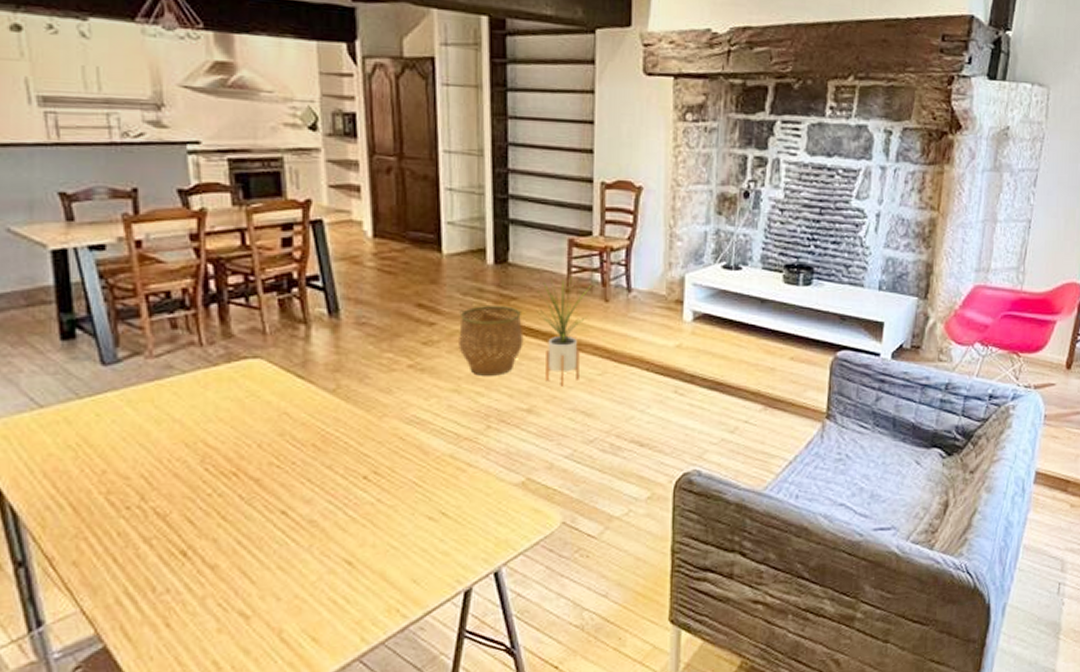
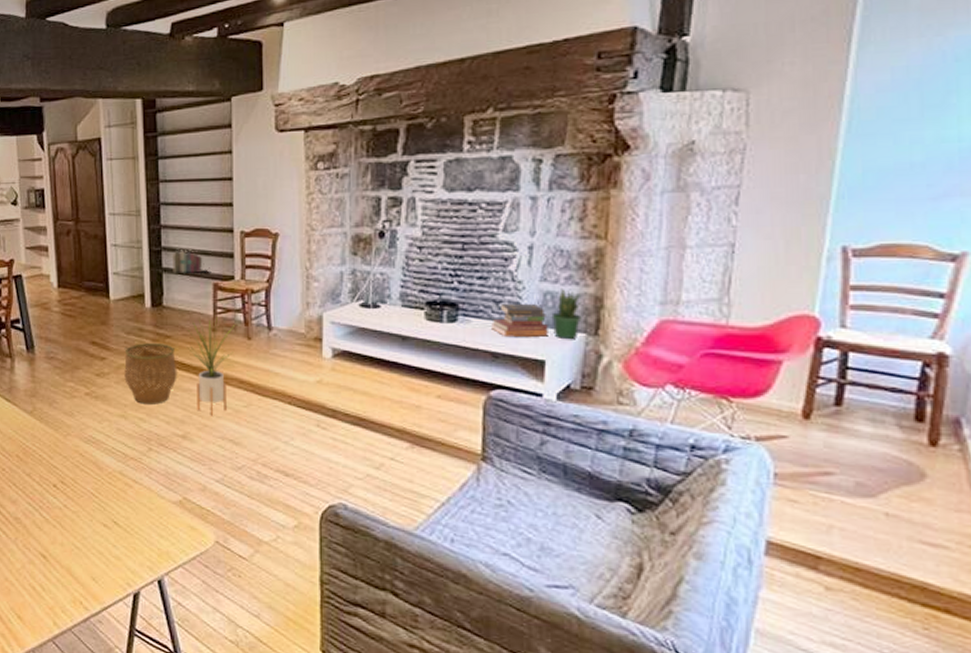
books: none [520,197,565,227] -> present [171,248,210,273]
books: none [841,267,888,301] -> present [491,303,548,338]
planter: none [891,254,916,302] -> present [551,287,582,338]

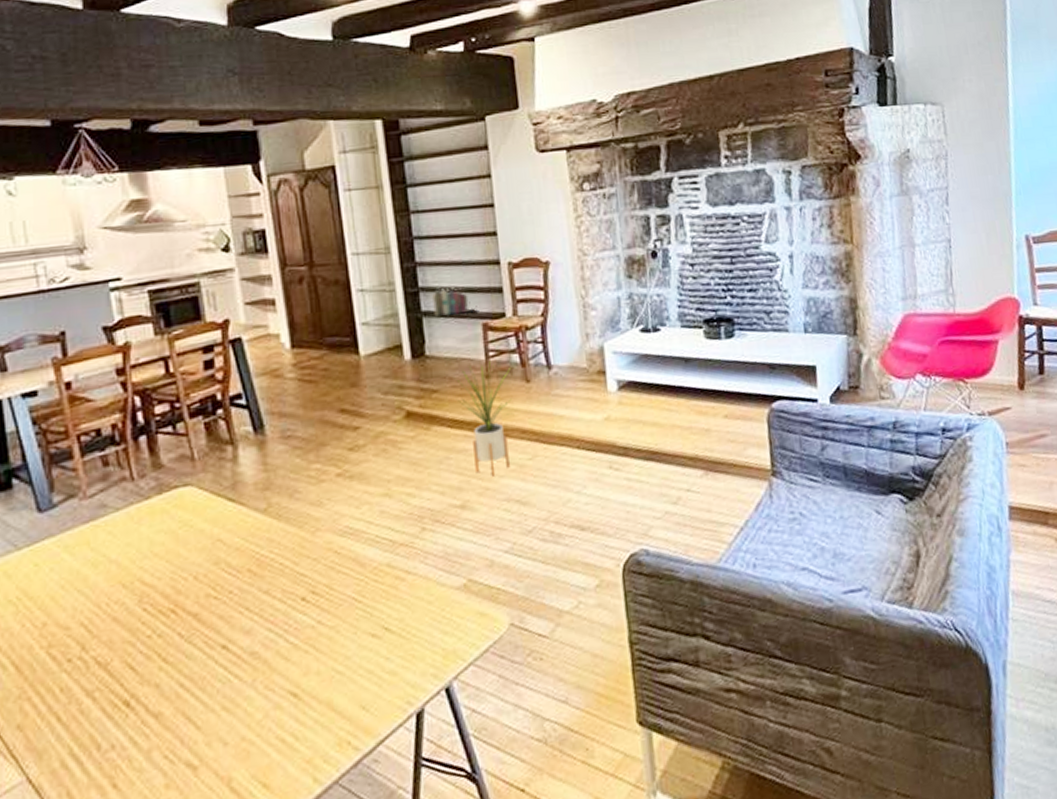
basket: present [124,343,177,404] -> none [382,400,450,476]
books: present [491,303,548,338] -> none [765,311,816,348]
planter: present [551,287,582,338] -> none [816,292,842,342]

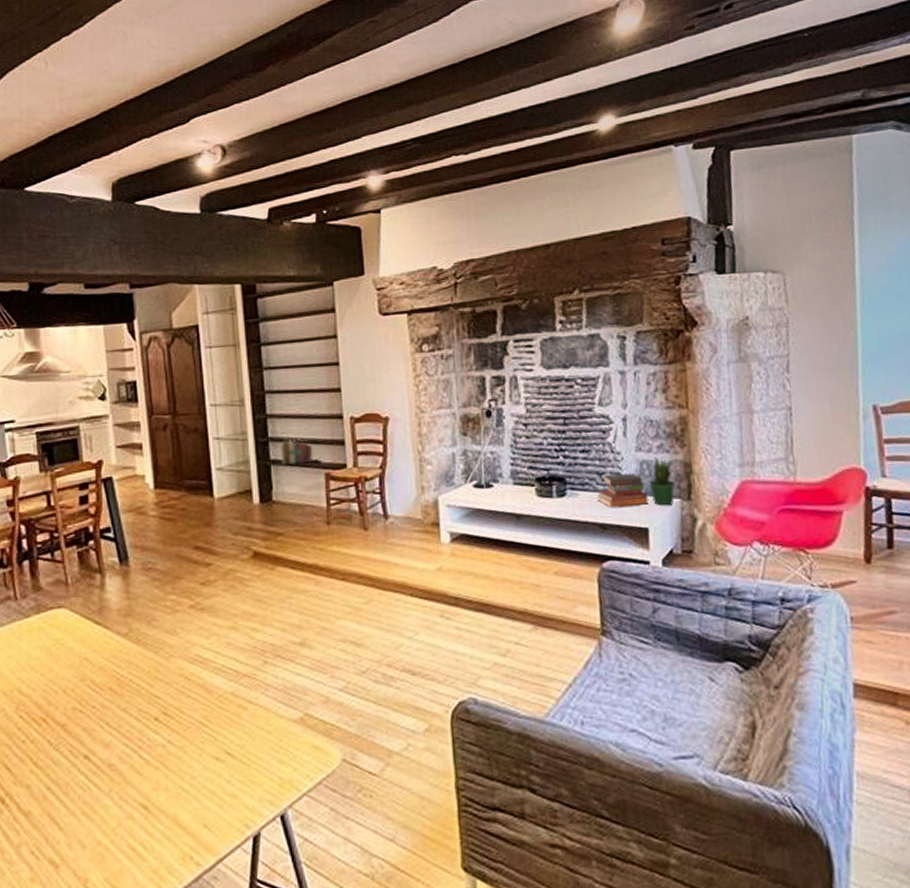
house plant: present [454,360,513,477] -> none [298,508,351,617]
books: none [765,311,816,348] -> present [597,474,649,508]
planter: none [816,292,842,342] -> present [649,456,676,505]

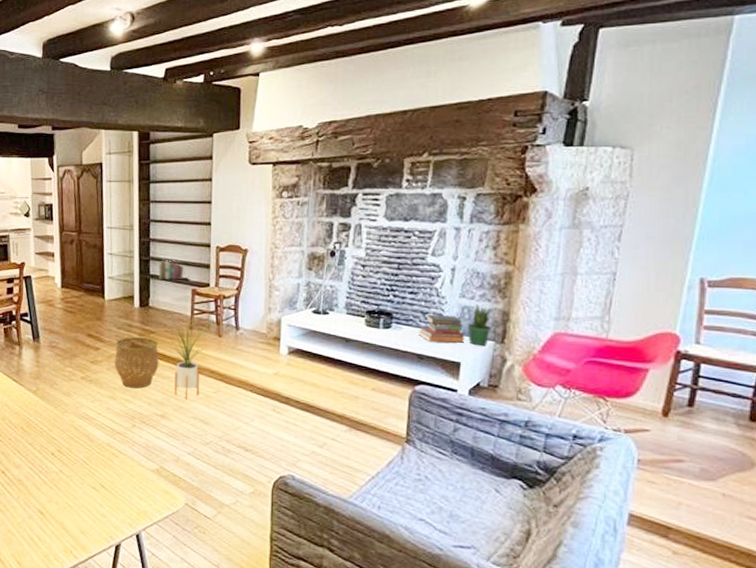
basket: none [232,542,292,612] -> present [114,337,159,389]
house plant: none [298,508,351,617] -> present [167,317,208,400]

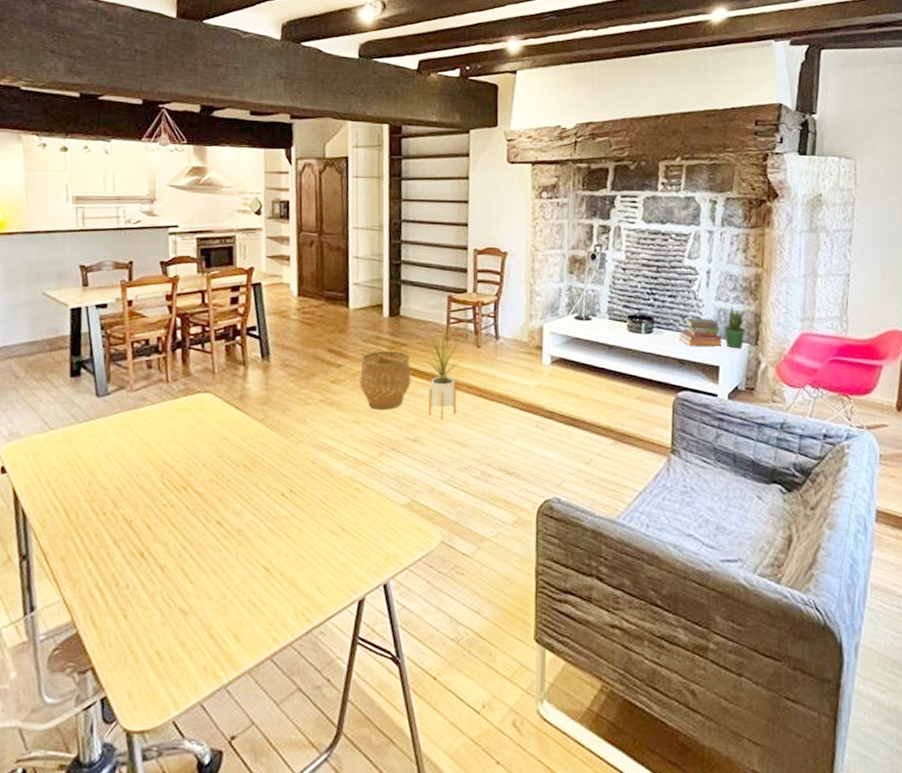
books: present [158,259,190,280] -> none [410,262,445,286]

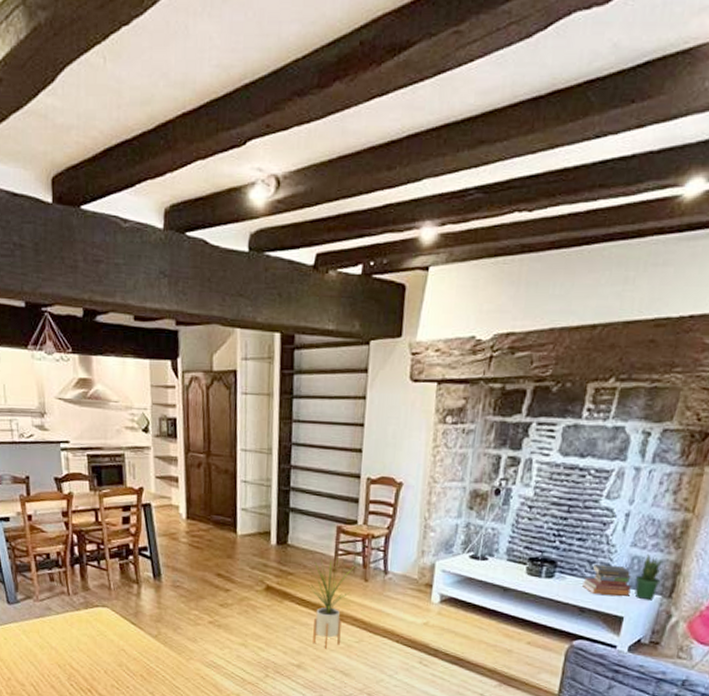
basket: present [360,351,411,410] -> none [247,578,297,636]

